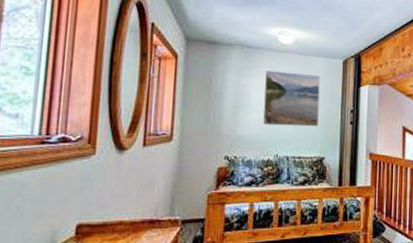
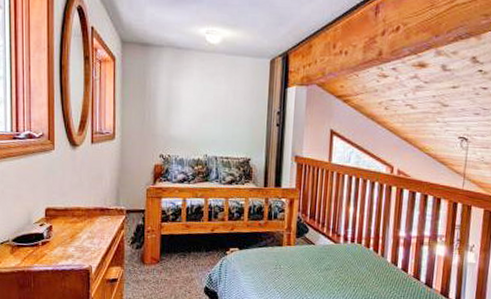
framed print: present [263,71,320,127] -> none [193,72,247,129]

